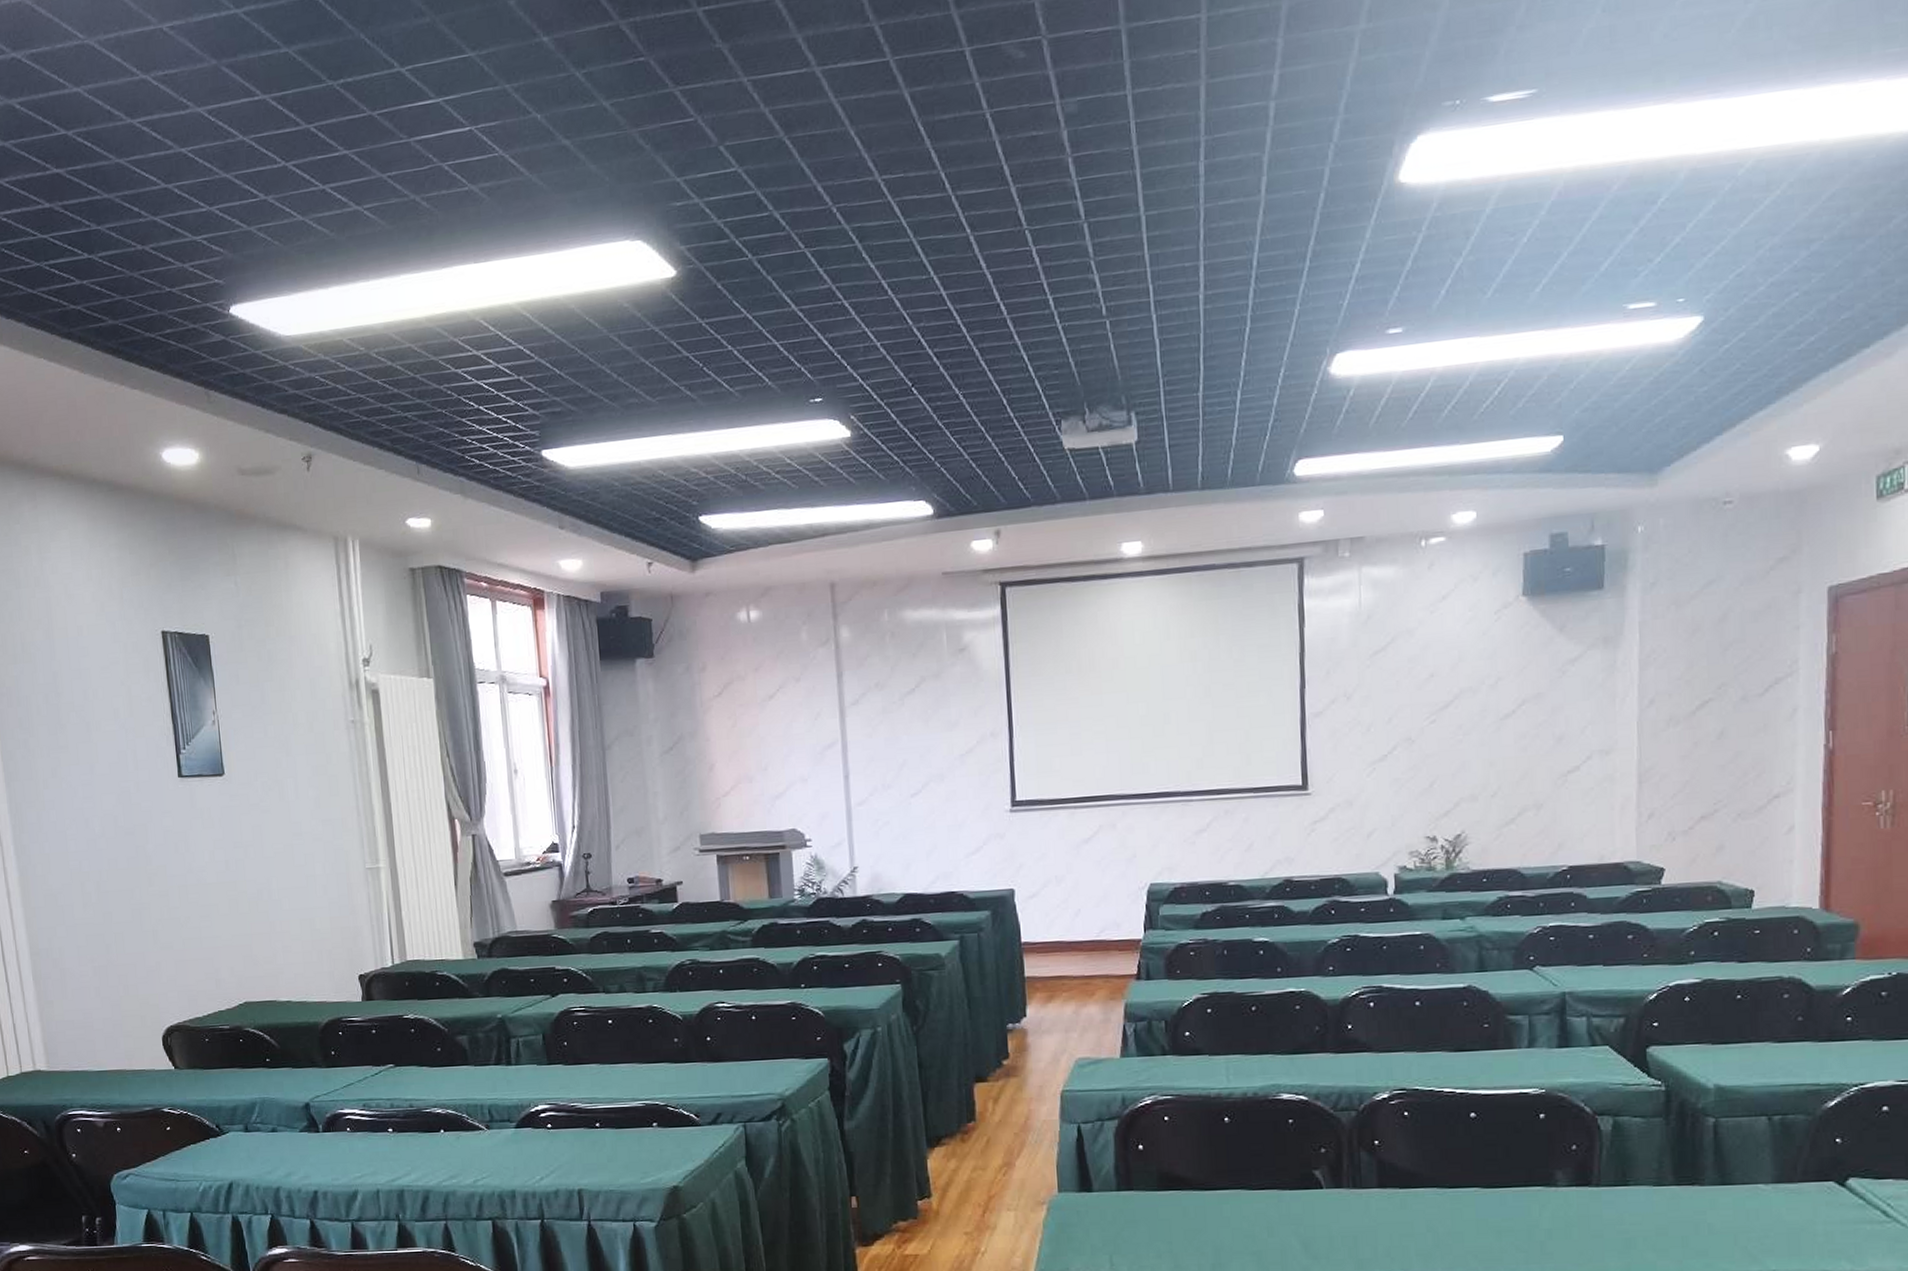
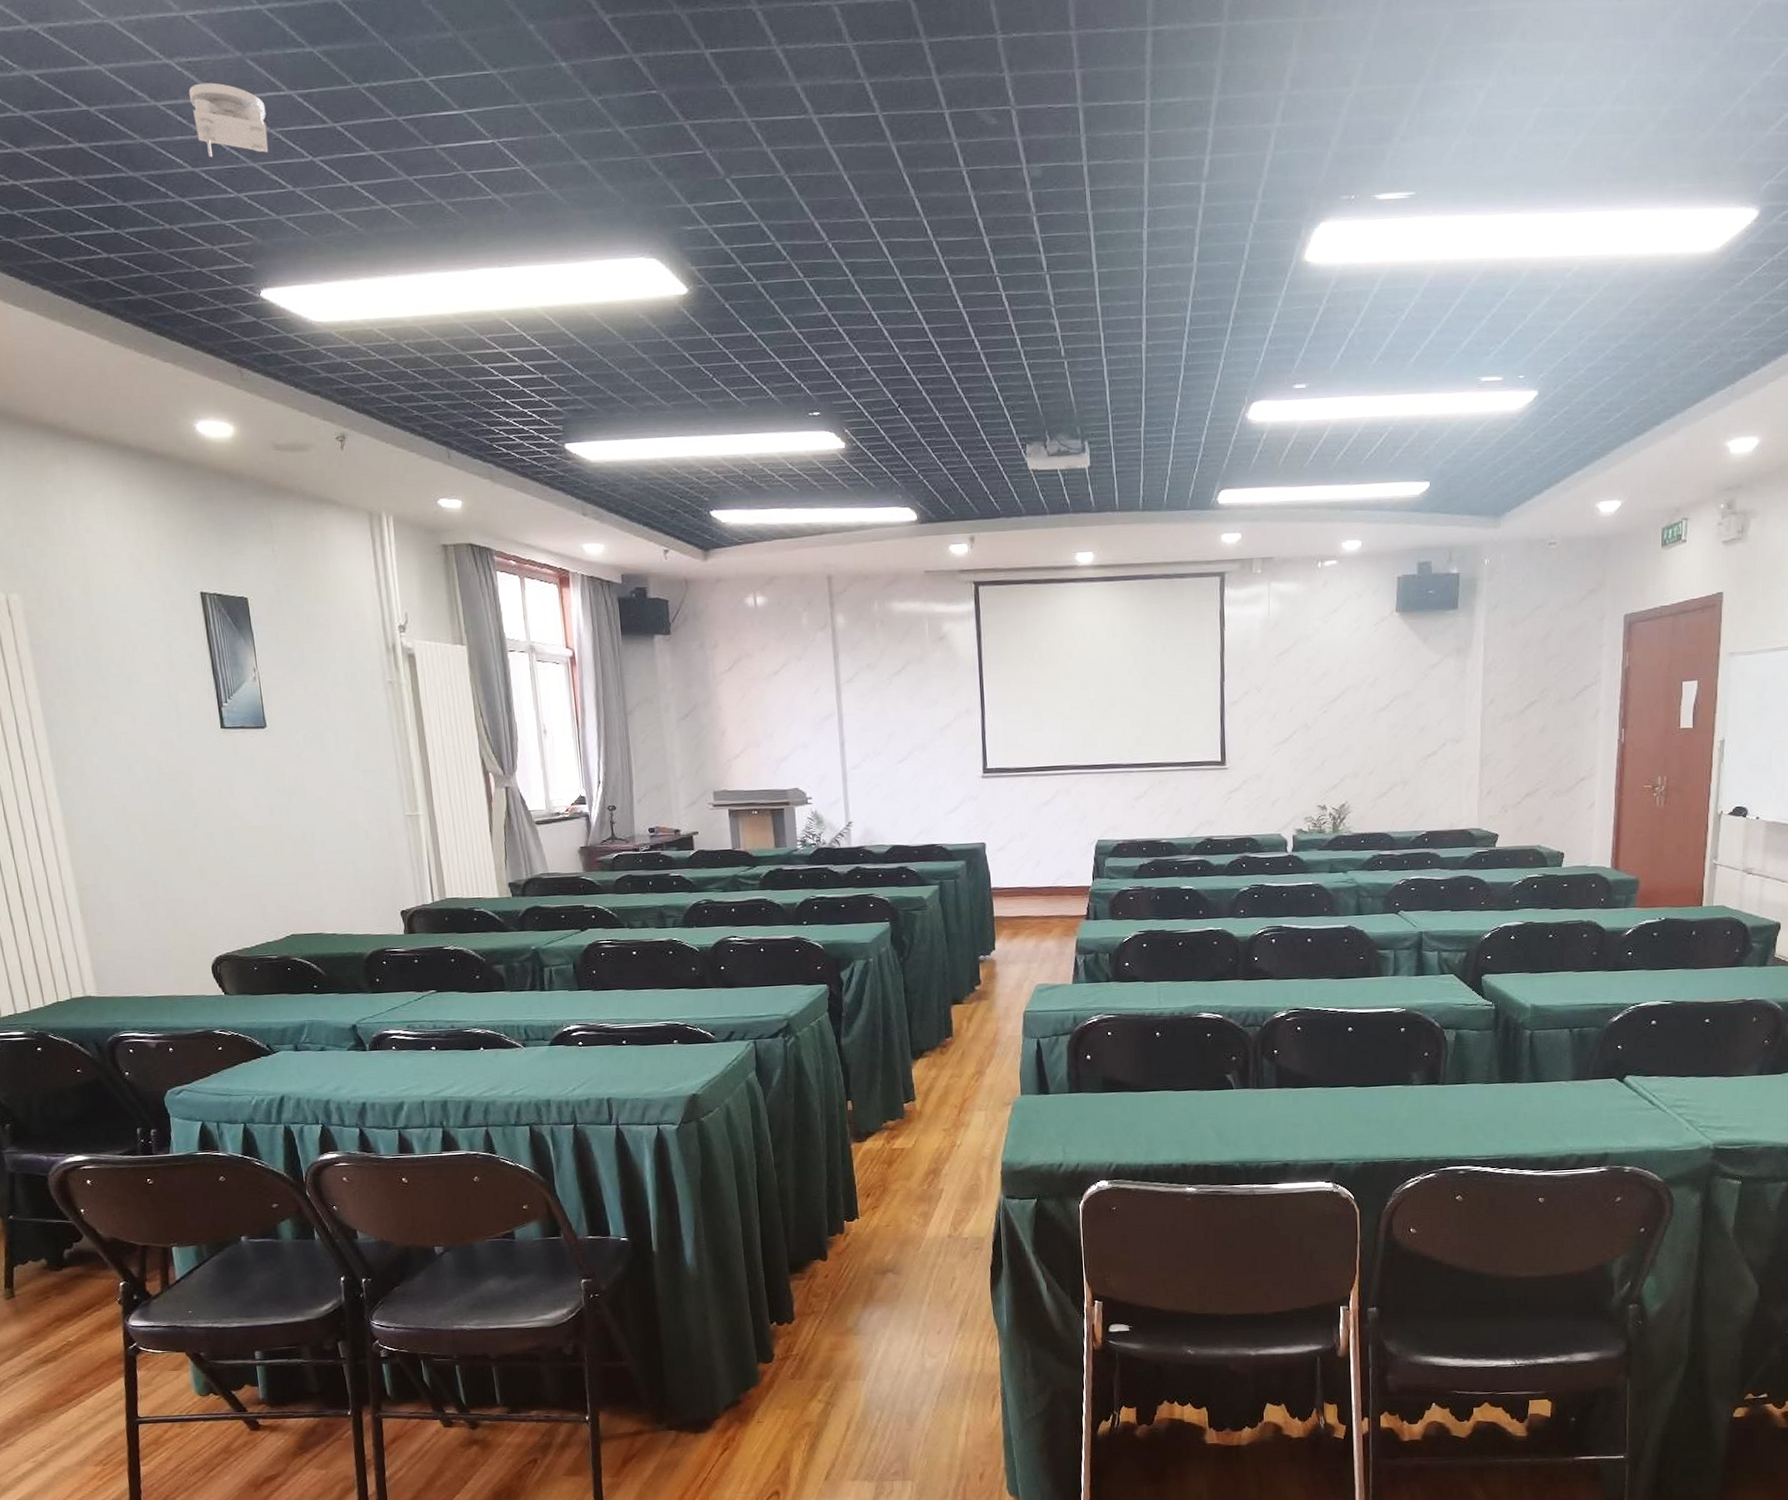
smoke detector: none [164,94,242,172] -> present [188,82,269,158]

